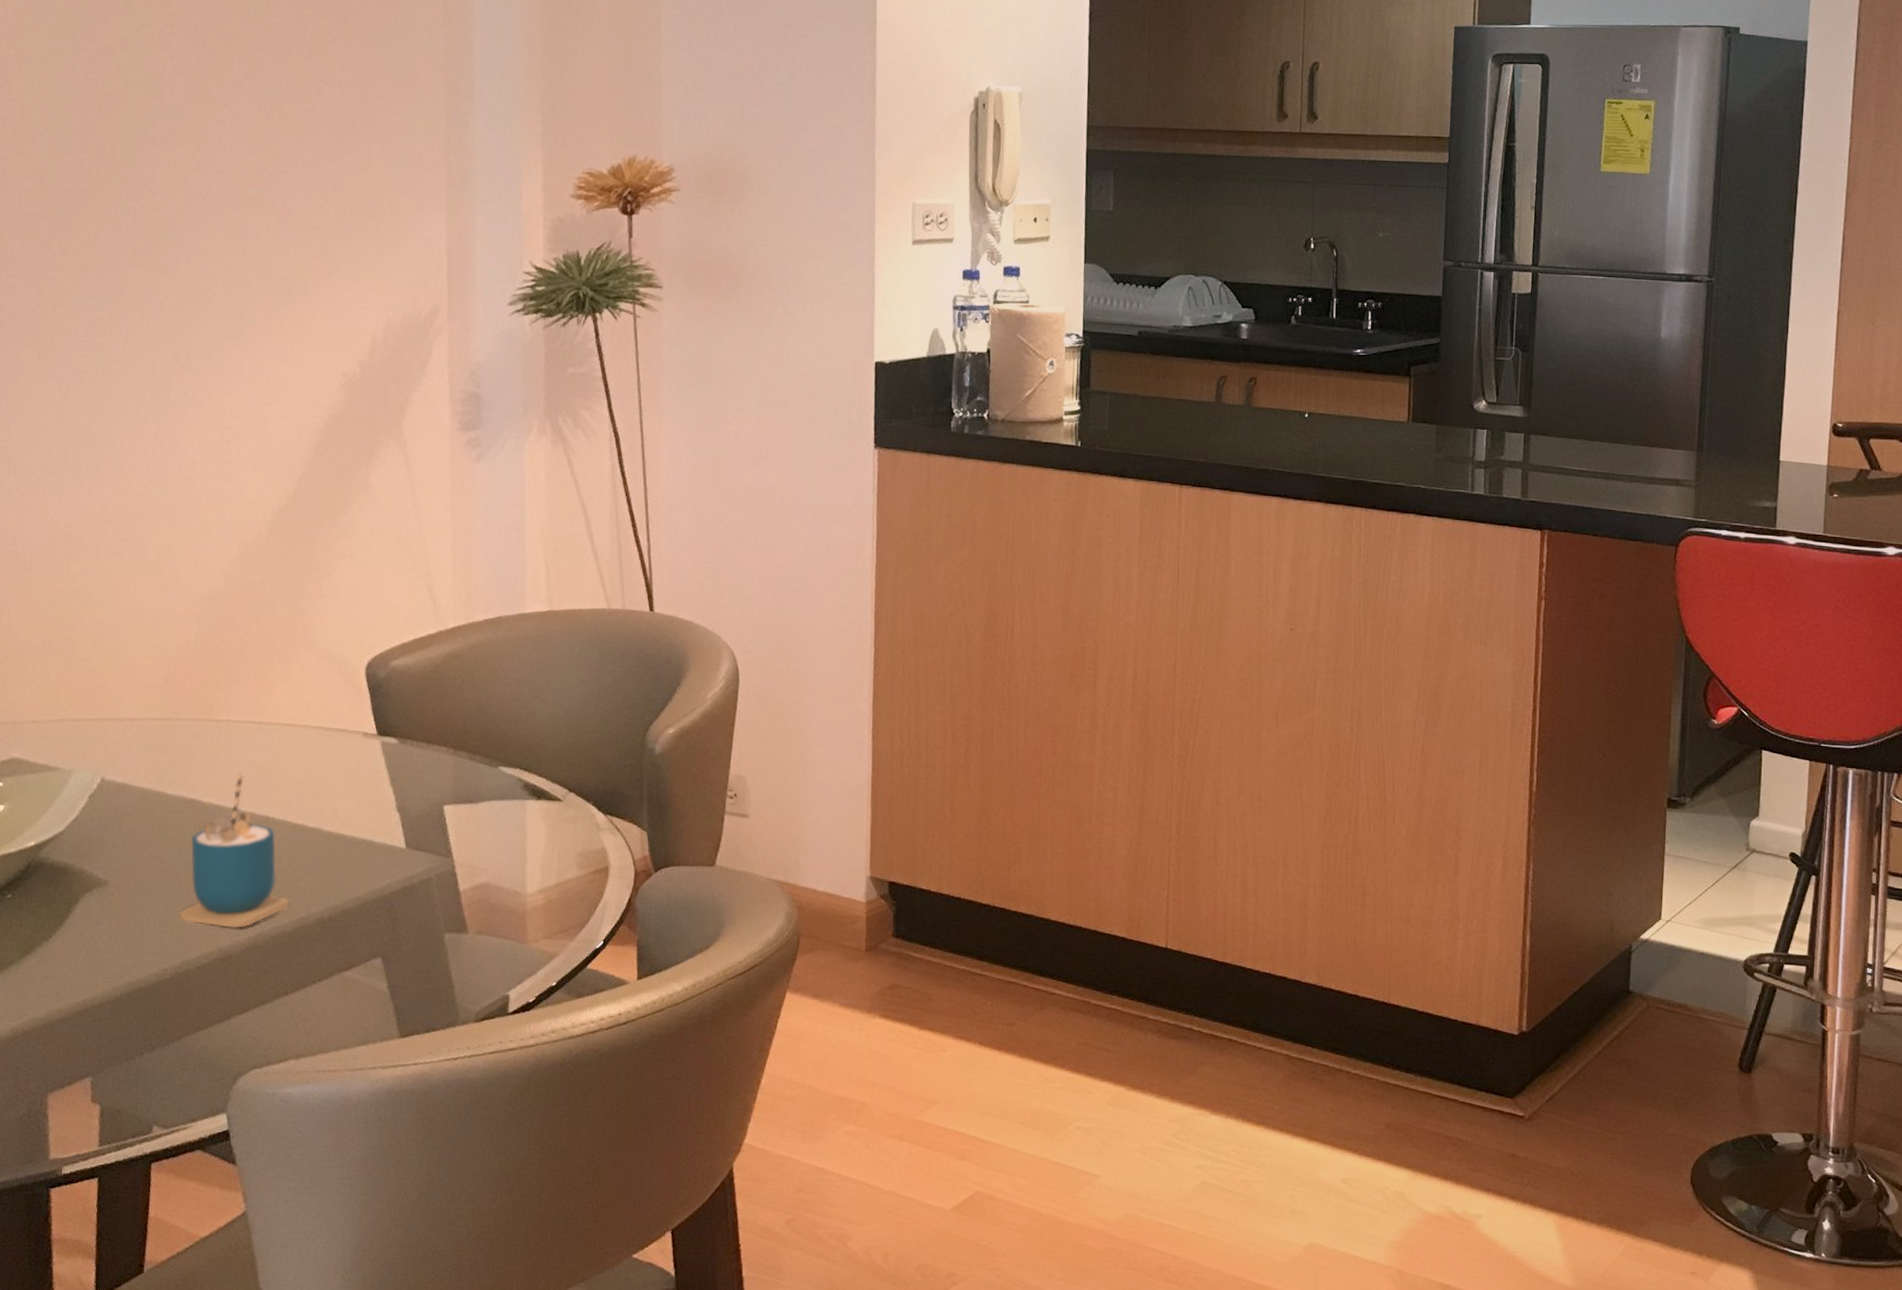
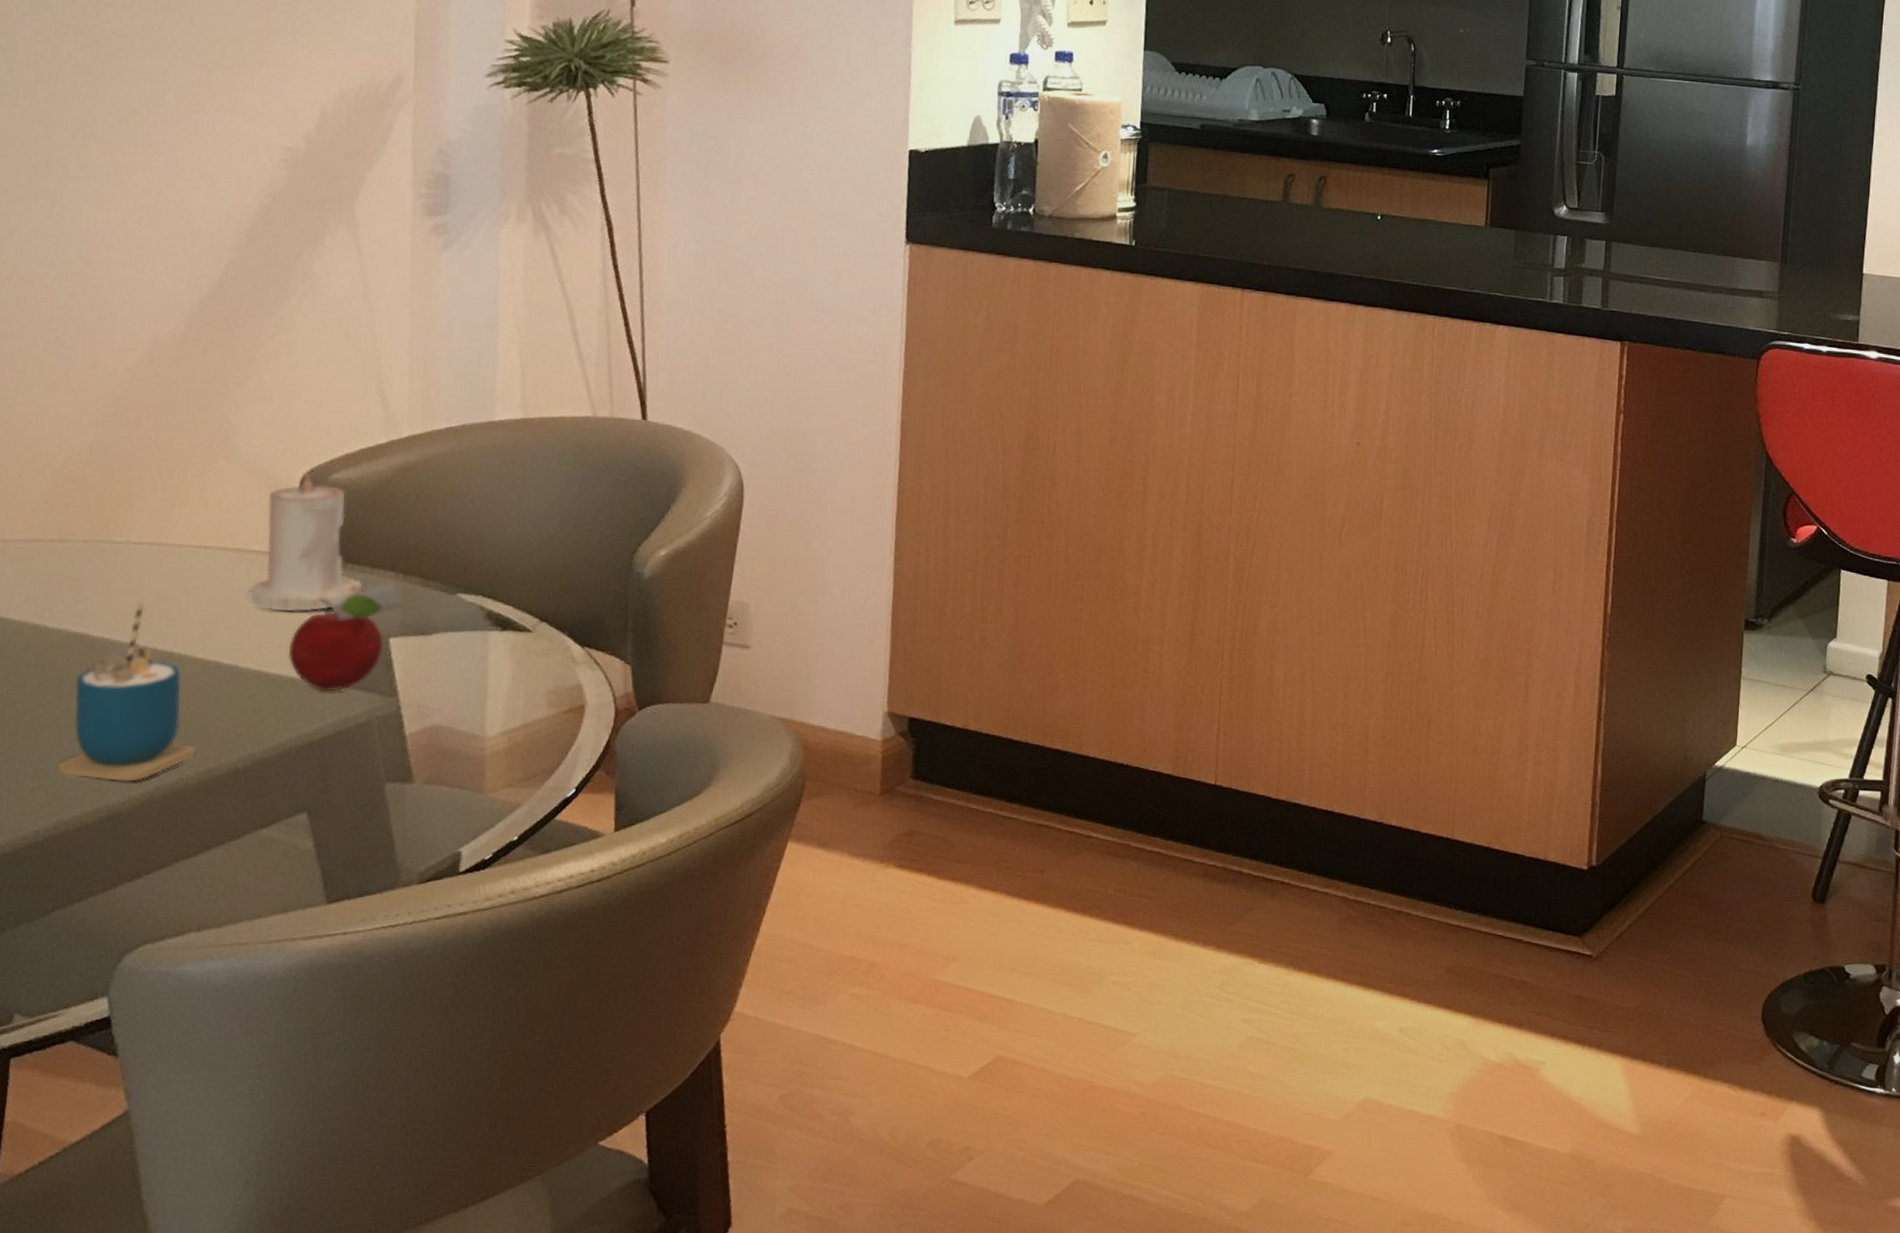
candle: none [327,660,421,782] -> present [248,473,364,612]
fruit: none [361,756,456,852] -> present [288,582,405,692]

